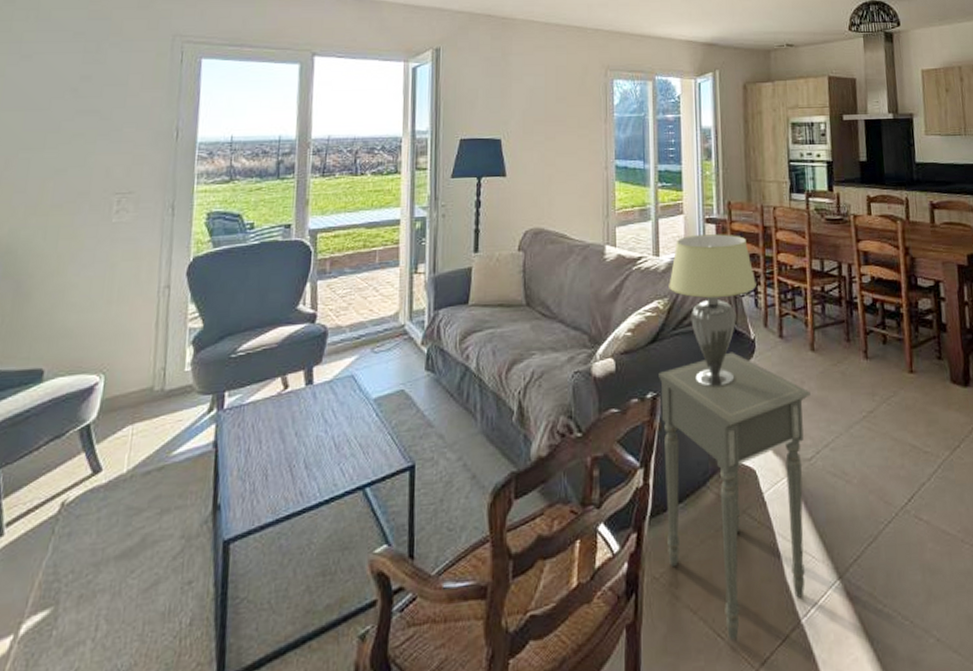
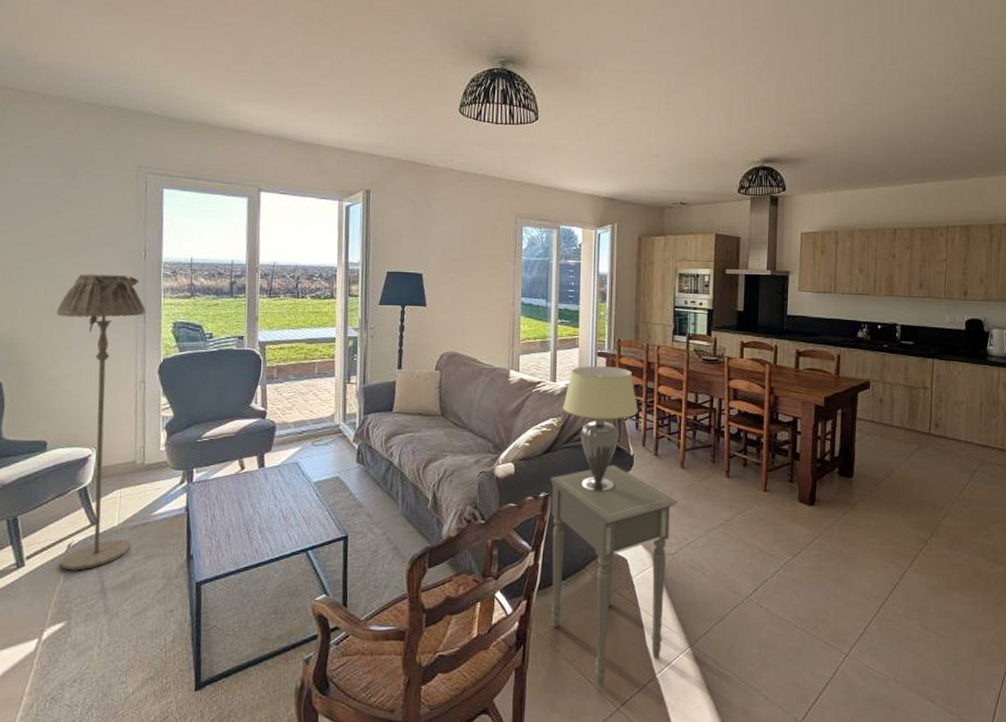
floor lamp: none [49,160,176,538] -> present [56,273,147,571]

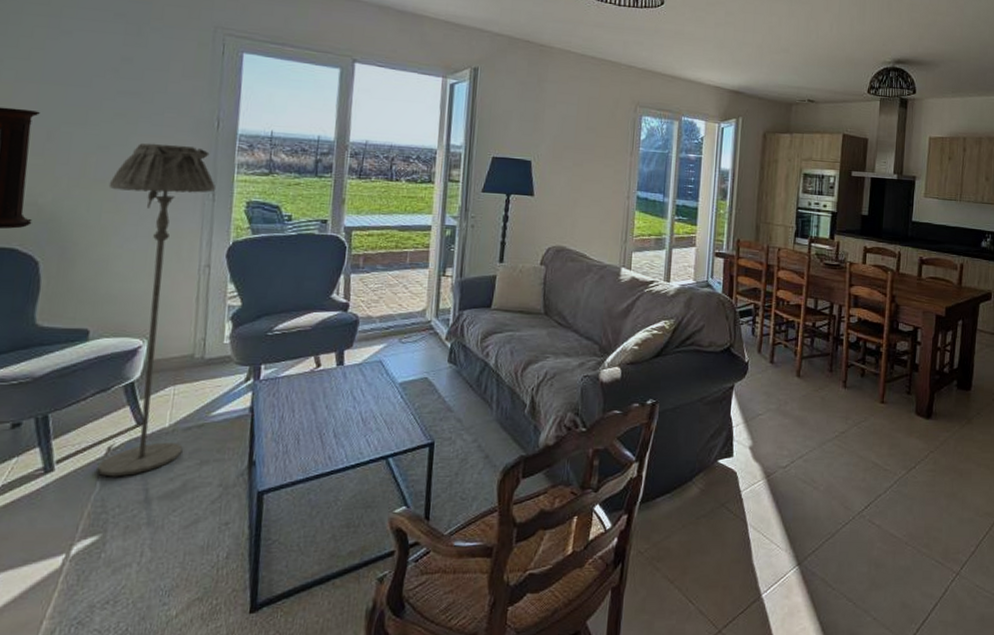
side table: present [550,464,678,686] -> none [653,371,792,607]
lampshade: present [563,366,638,492] -> none [676,266,755,400]

